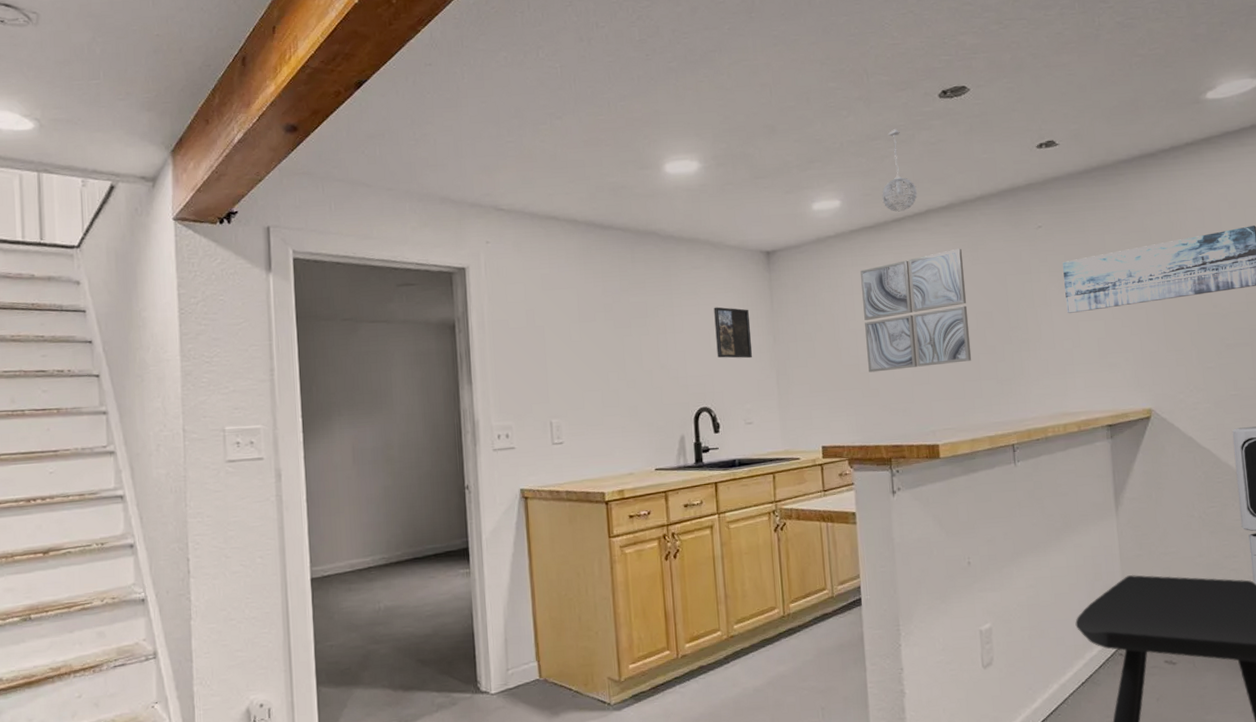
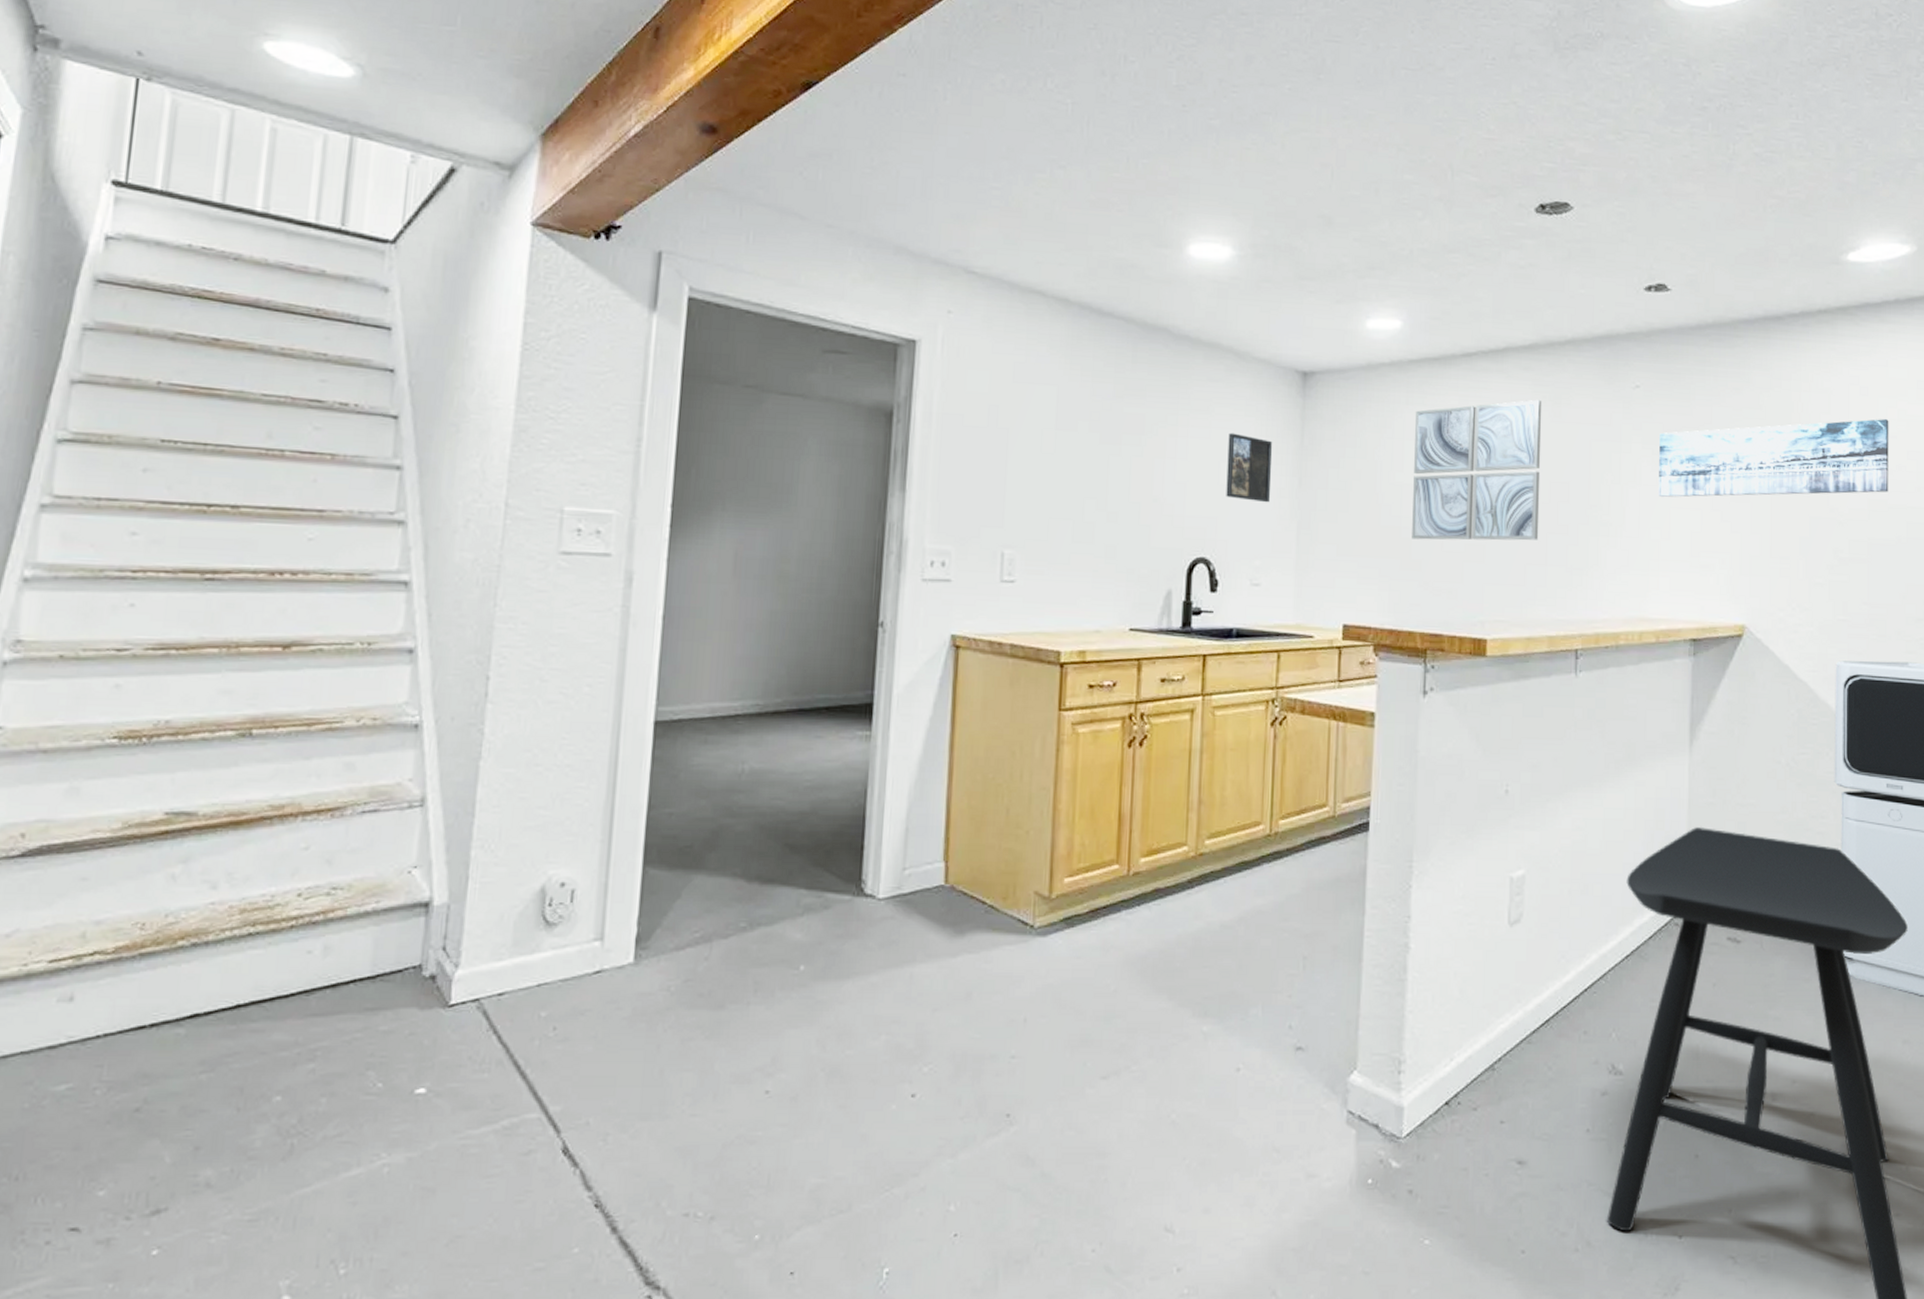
pendant light: present [882,129,917,212] -> none [1453,243,1496,345]

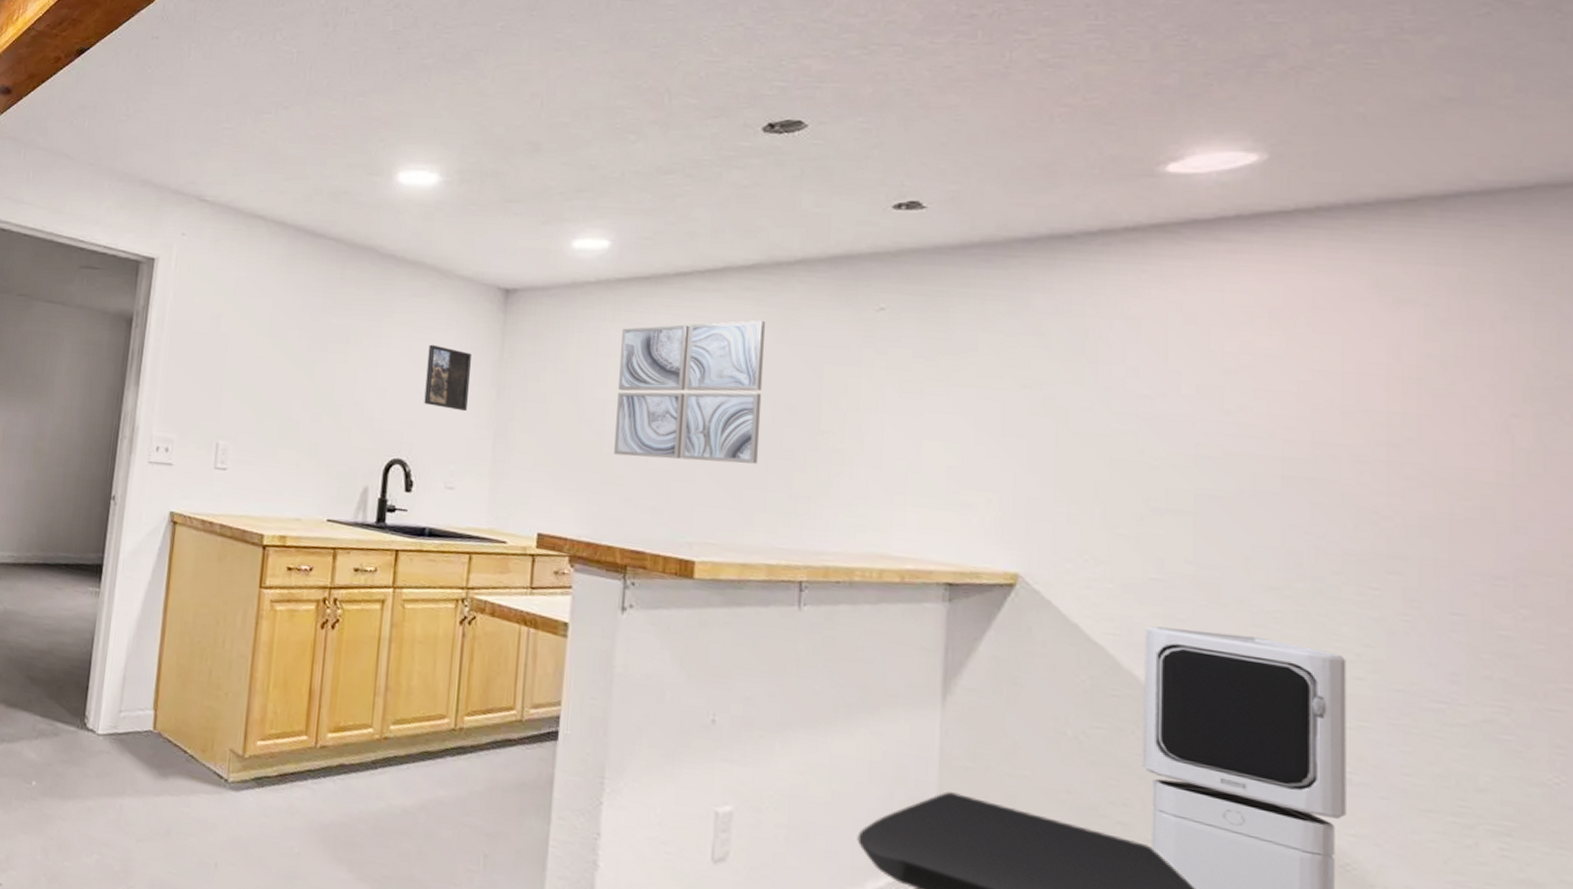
wall art: present [1658,419,1889,497] -> none [906,351,1226,436]

